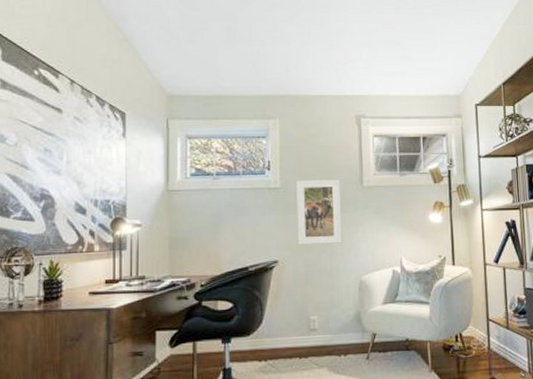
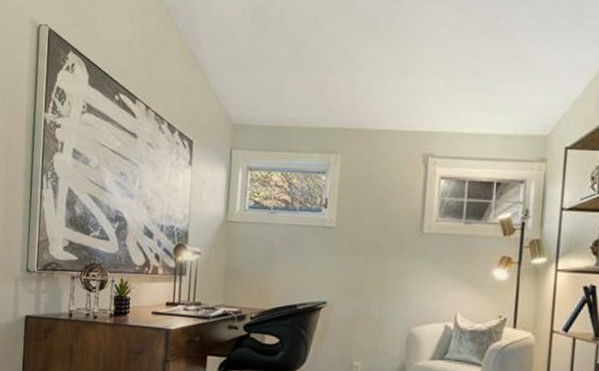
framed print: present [296,179,342,245] -> none [348,220,398,291]

